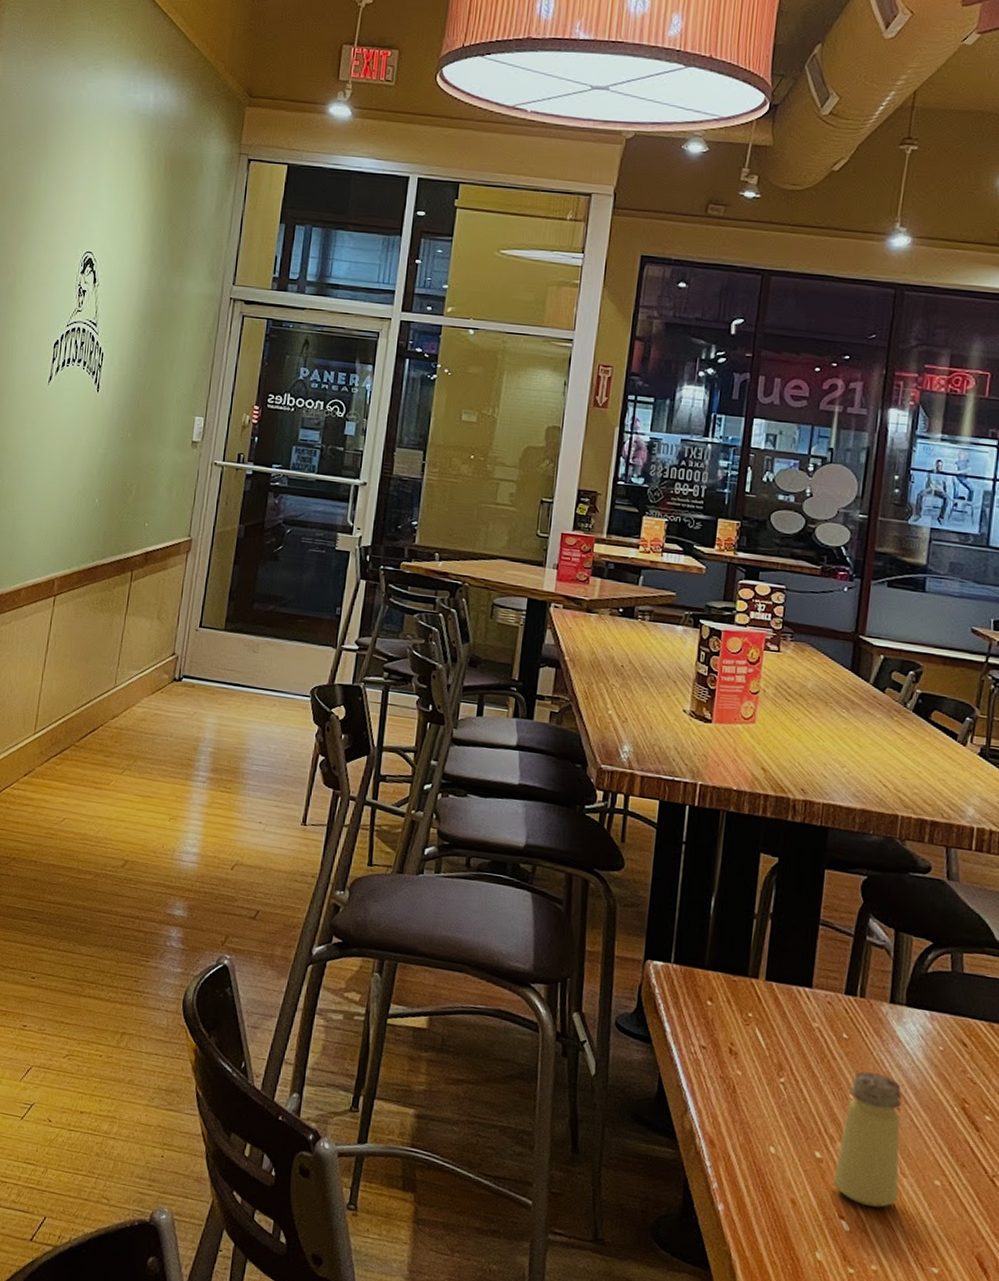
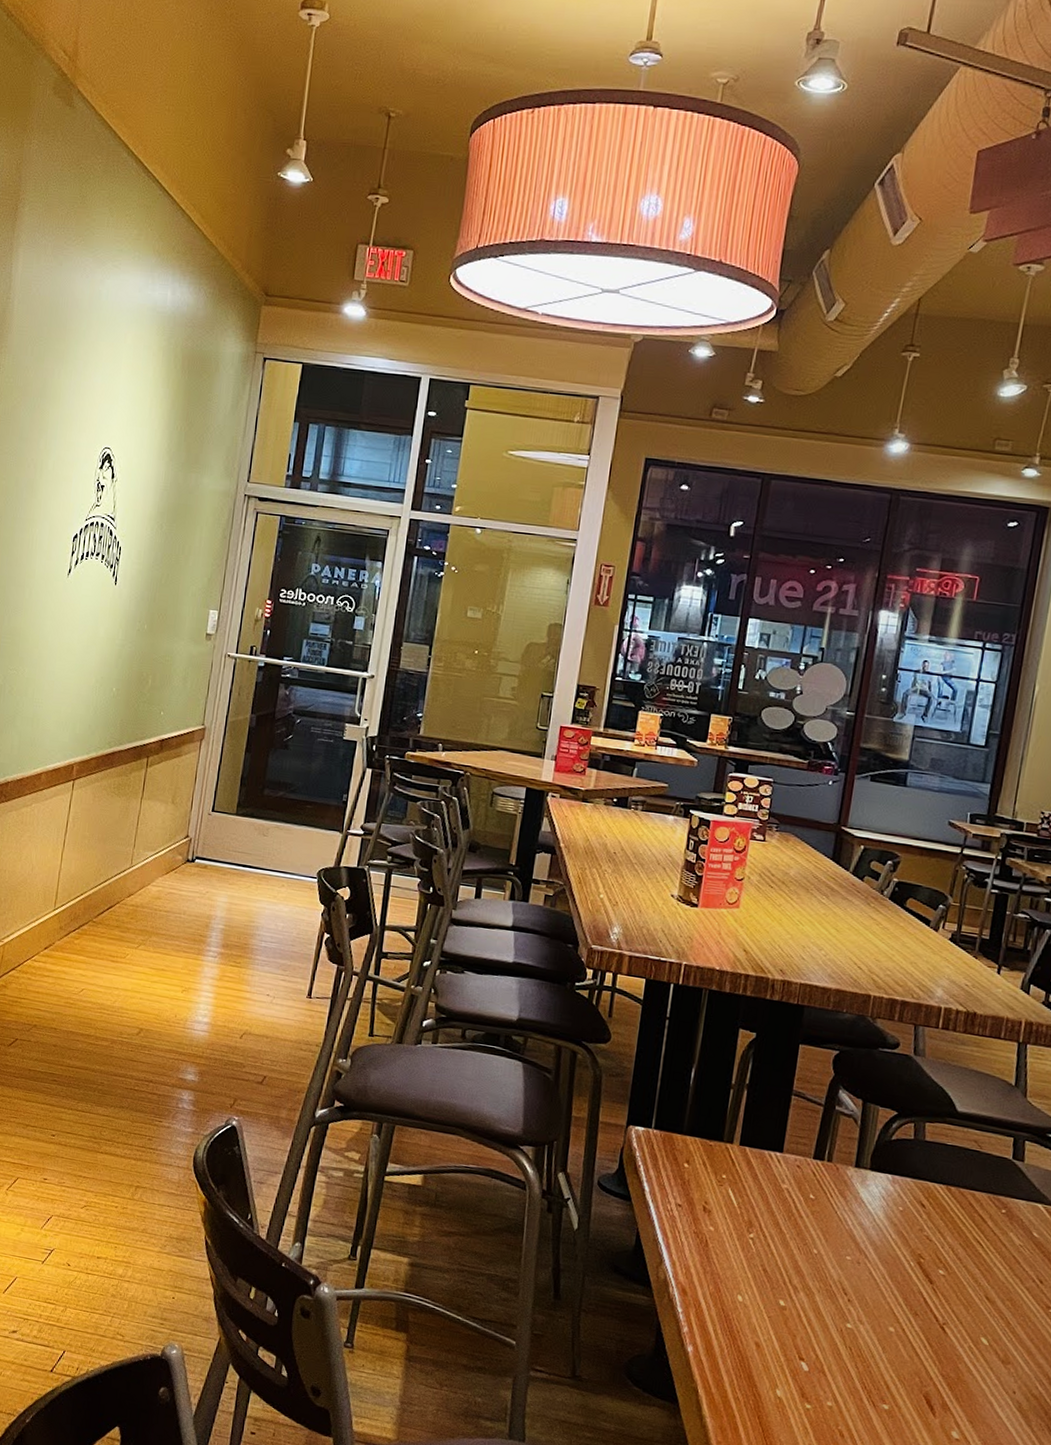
saltshaker: present [832,1071,902,1208] -> none [795,1228,863,1351]

